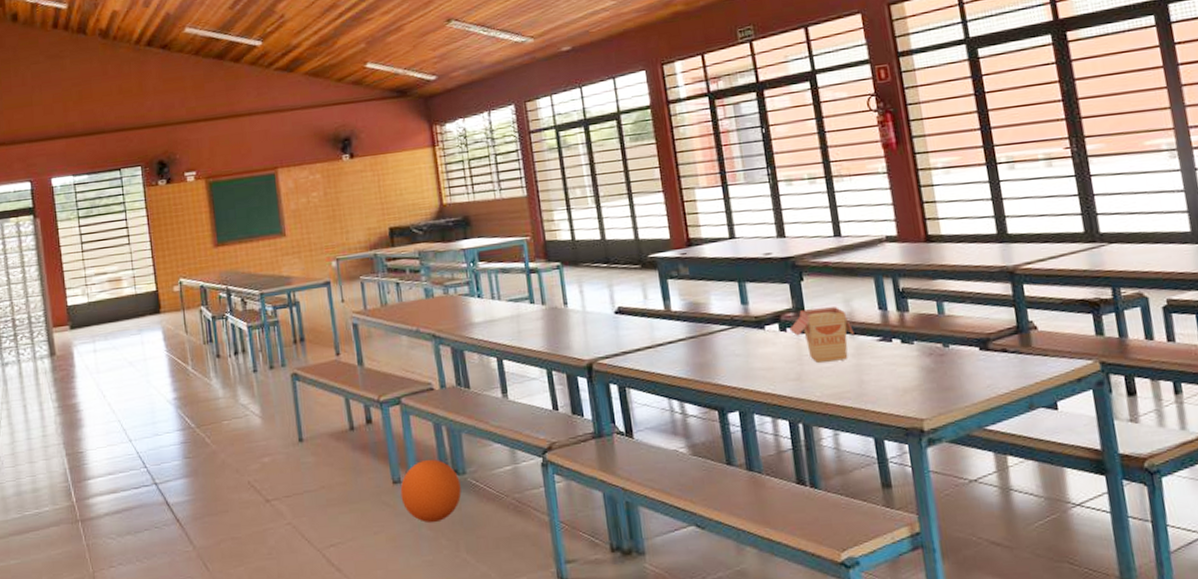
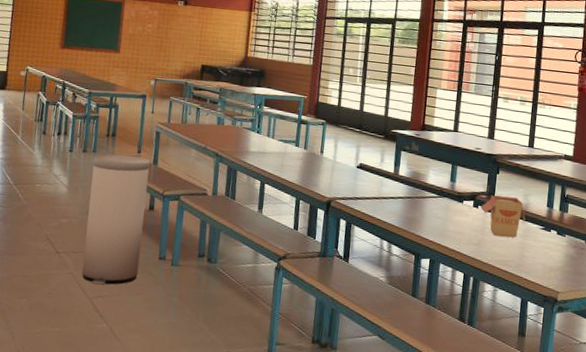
pedal bin: none [284,359,371,532] -> present [81,154,150,285]
ball: present [400,459,462,523] -> none [162,246,211,295]

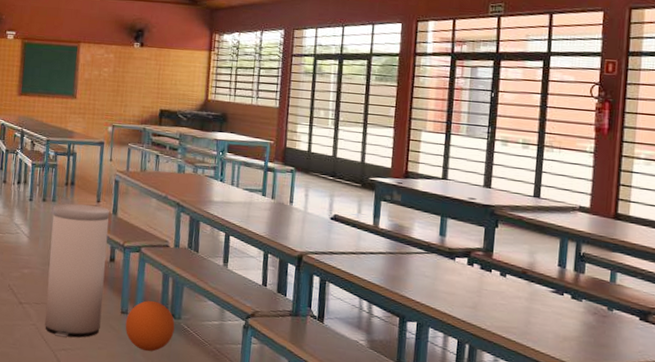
ball: none [162,246,211,295] -> present [125,300,175,352]
food container: present [480,195,526,238] -> none [476,252,532,301]

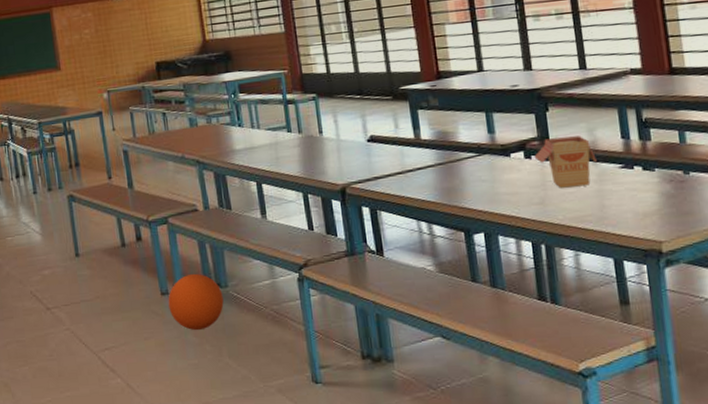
pedal bin: present [44,203,110,338] -> none [61,182,142,337]
food container: none [476,252,532,301] -> present [534,136,597,188]

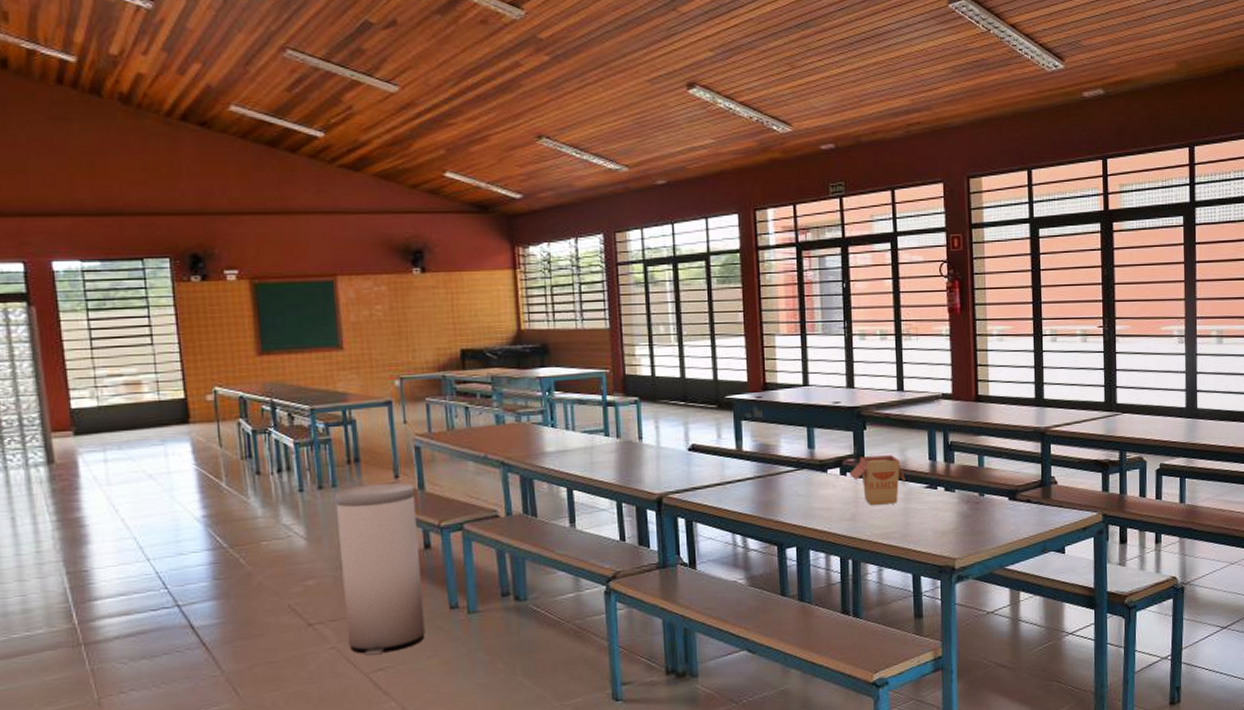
pedal bin: none [61,182,142,337] -> present [335,482,425,657]
ball: present [168,273,224,330] -> none [457,585,522,647]

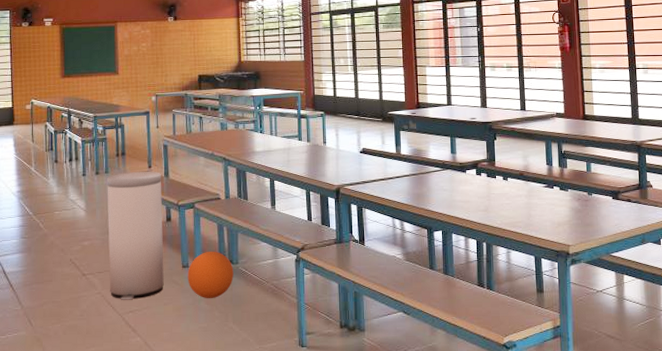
ball: none [457,585,522,647] -> present [187,251,234,298]
food container: present [849,455,905,505] -> none [483,160,528,200]

